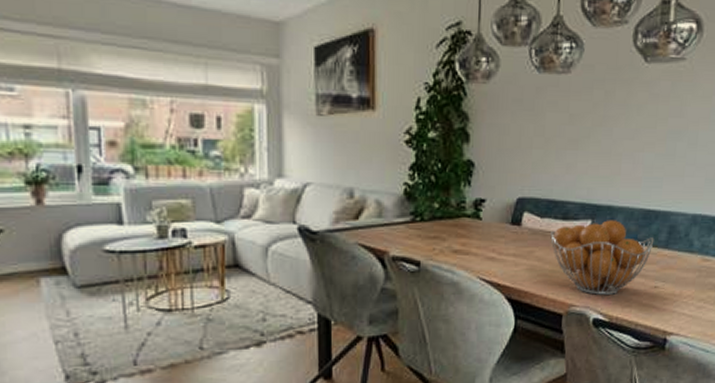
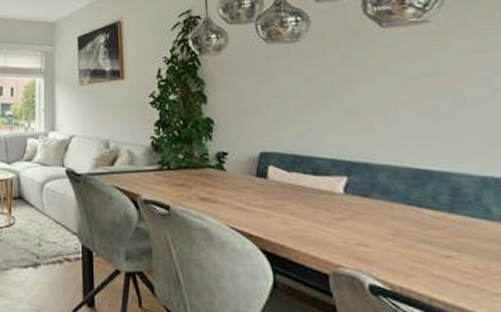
fruit basket: present [550,220,654,295] -> none [301,177,434,260]

